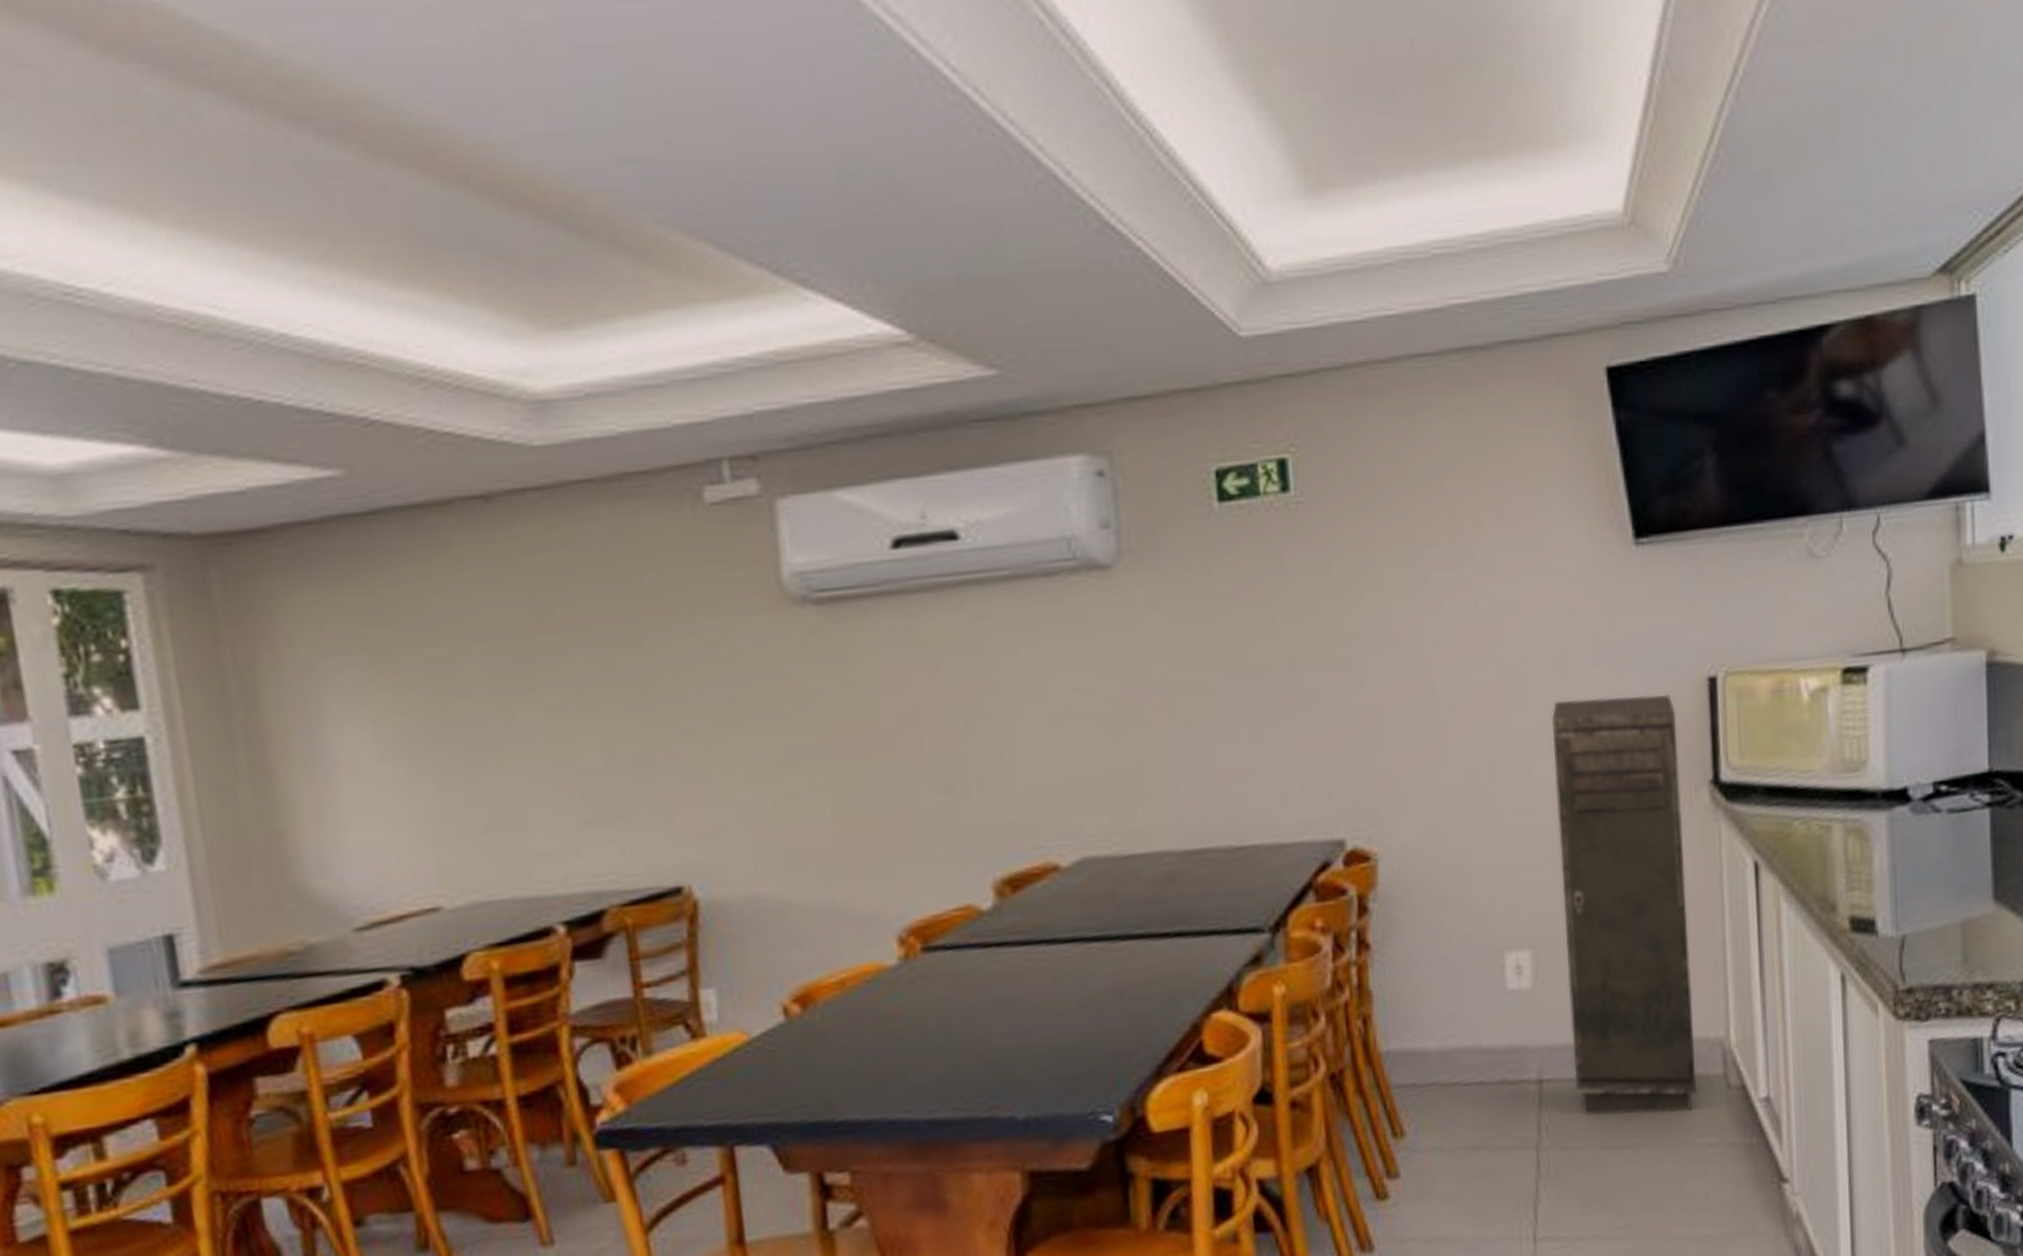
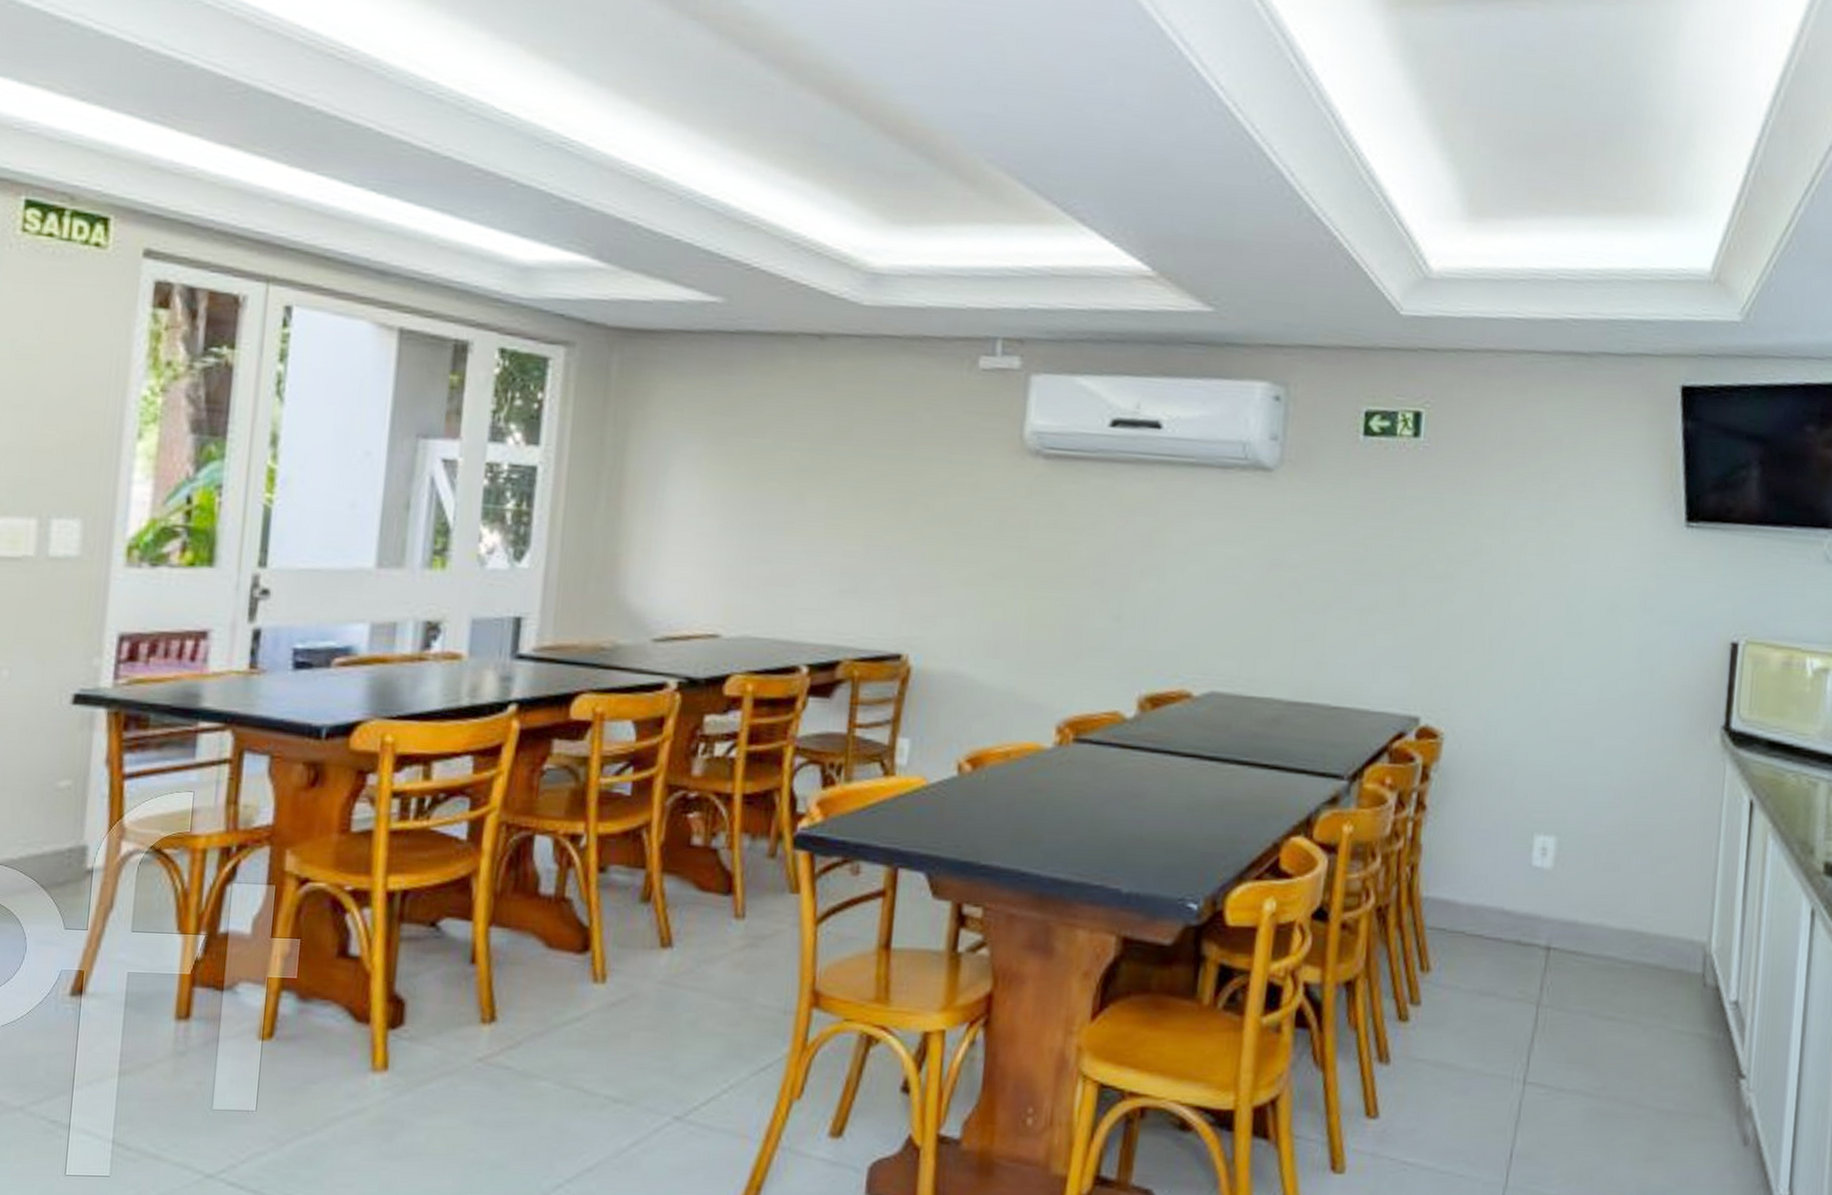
storage cabinet: present [1551,695,1697,1116] -> none [1576,639,1701,1000]

